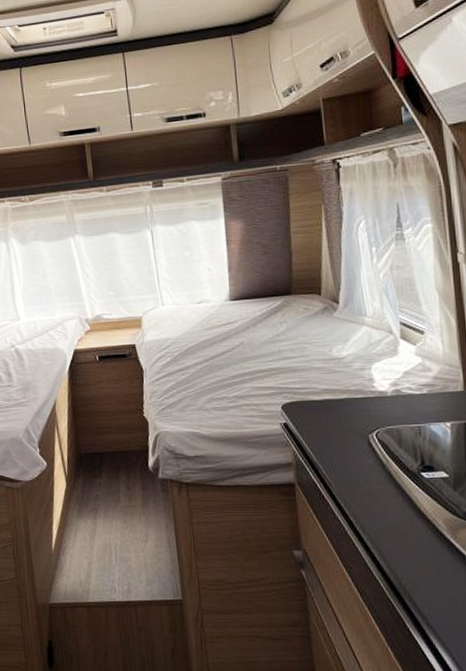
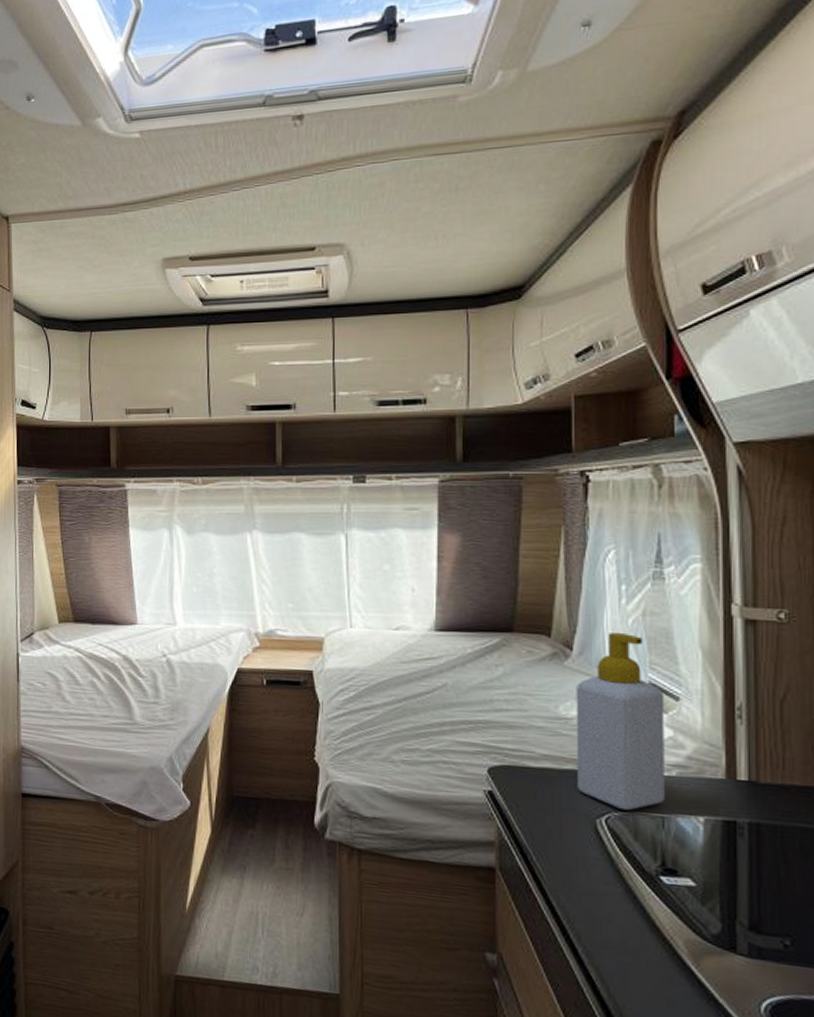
soap bottle: none [344,285,419,424] -> present [576,632,665,810]

